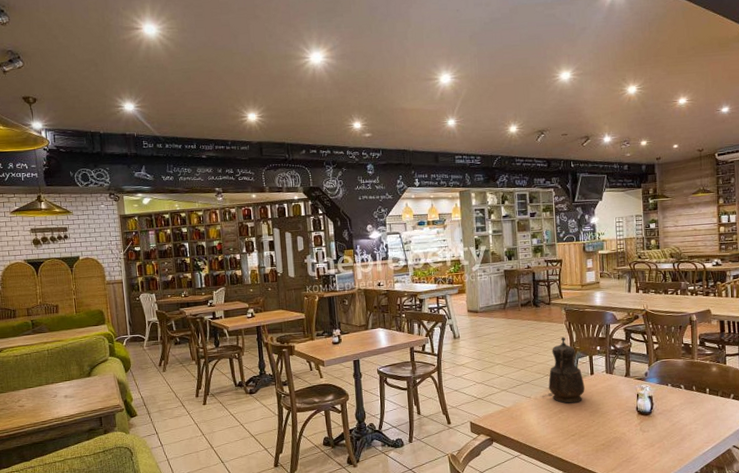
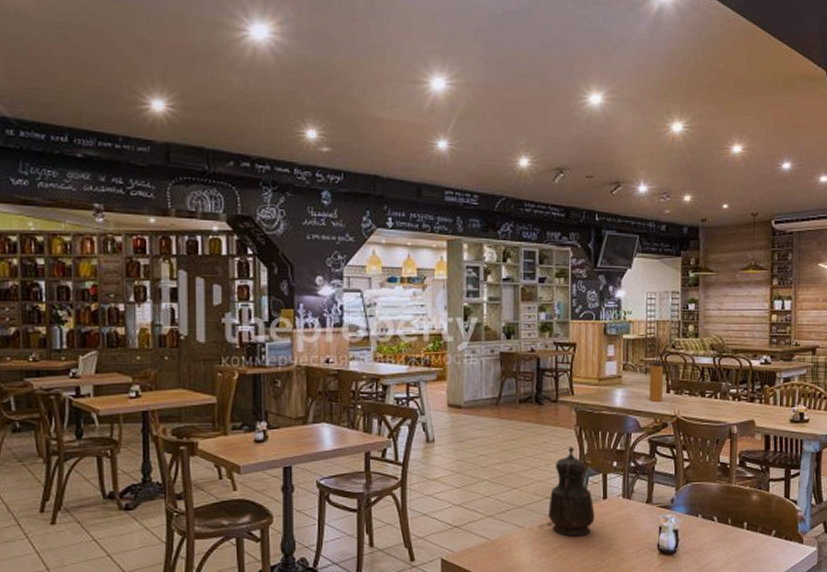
vase: none [619,249,639,301] -> present [648,334,673,403]

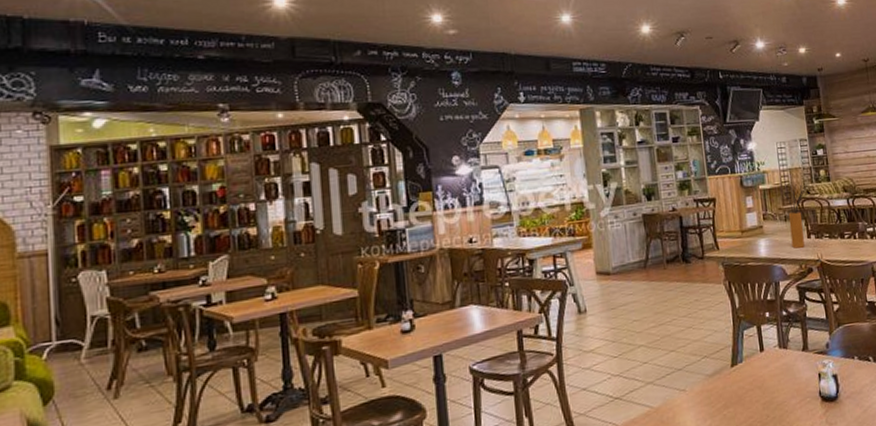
coffeepot: present [548,446,595,537] -> none [707,301,755,395]

